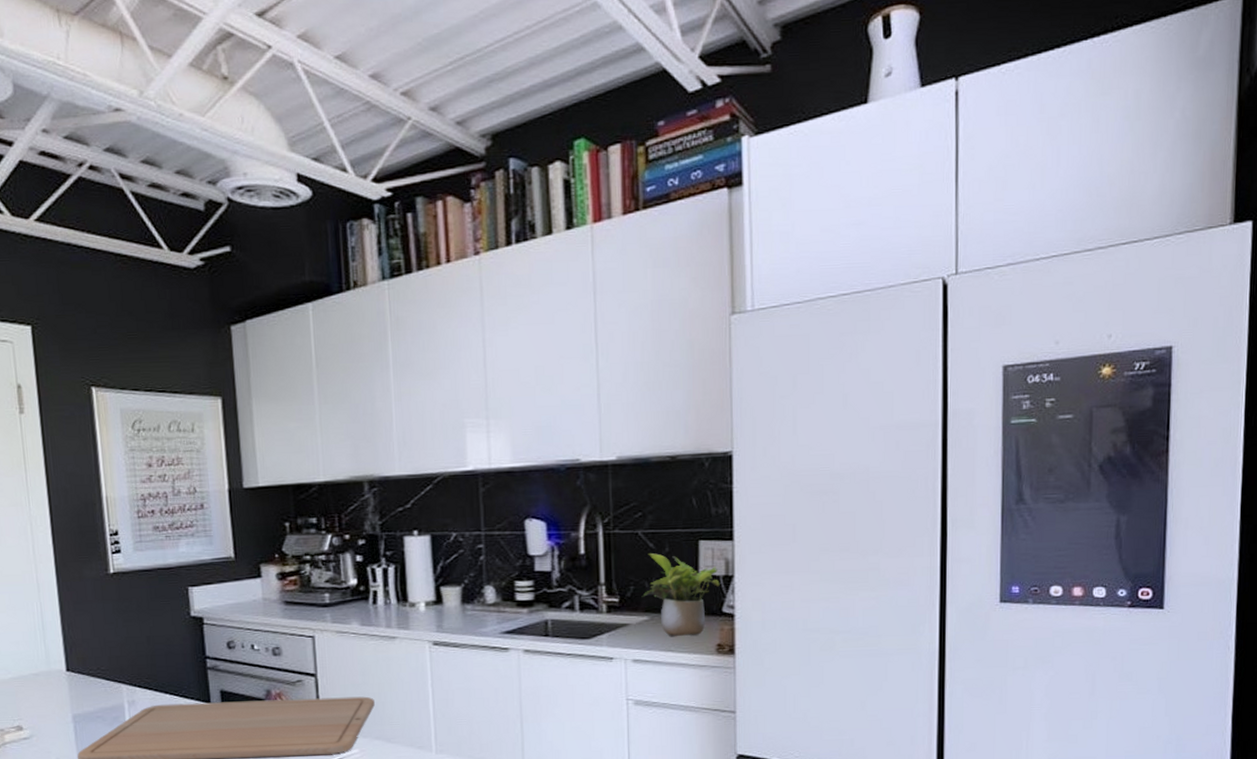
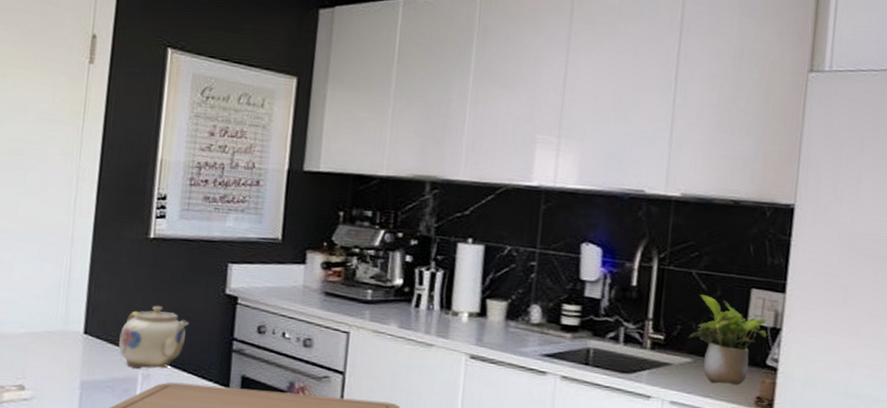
teapot: none [100,635,162,696] -> present [119,305,189,369]

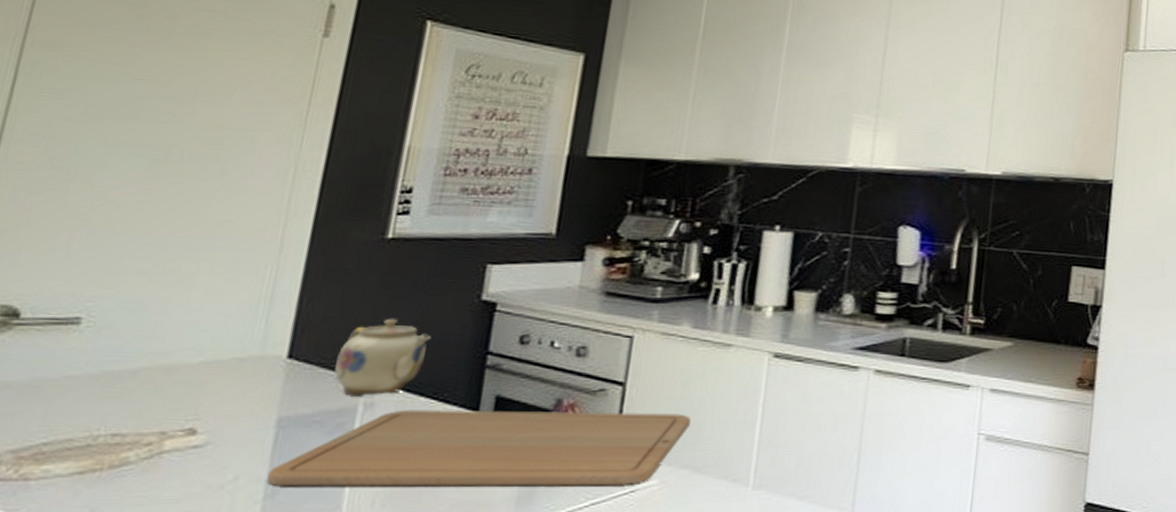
potted plant: present [687,295,767,385] -> none [1008,275,1088,367]

